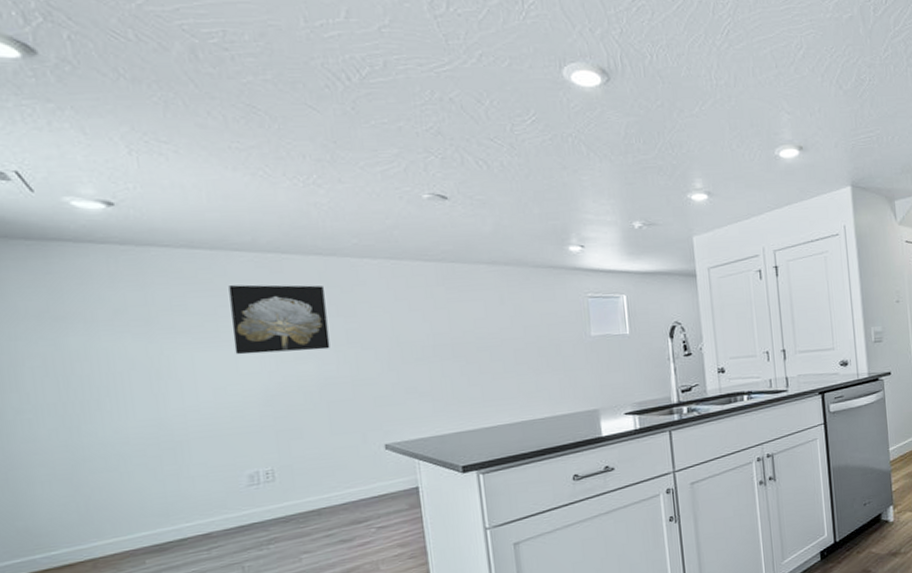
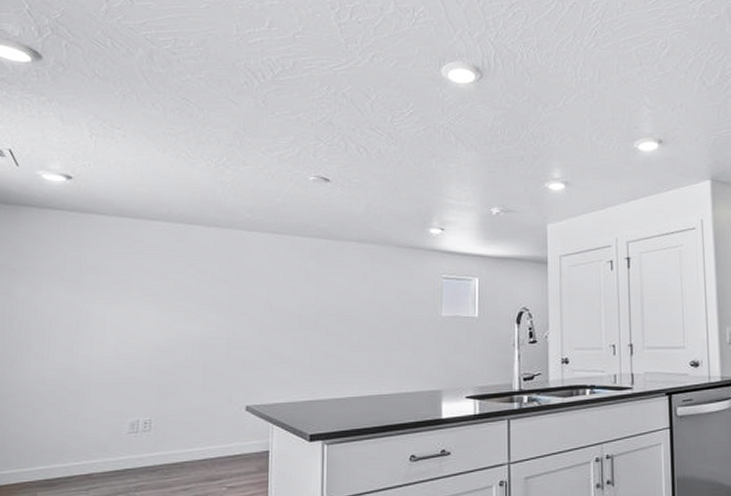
wall art: present [228,284,330,355] -> none [139,250,217,312]

